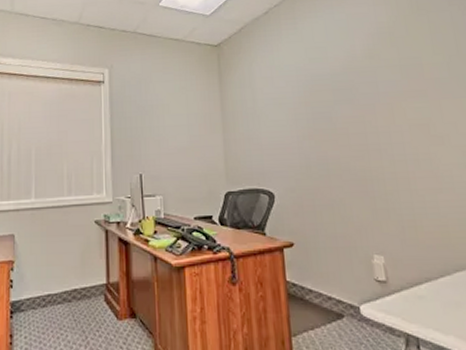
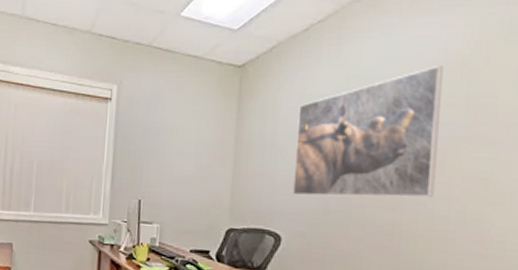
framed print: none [270,35,391,155] -> present [292,64,443,198]

